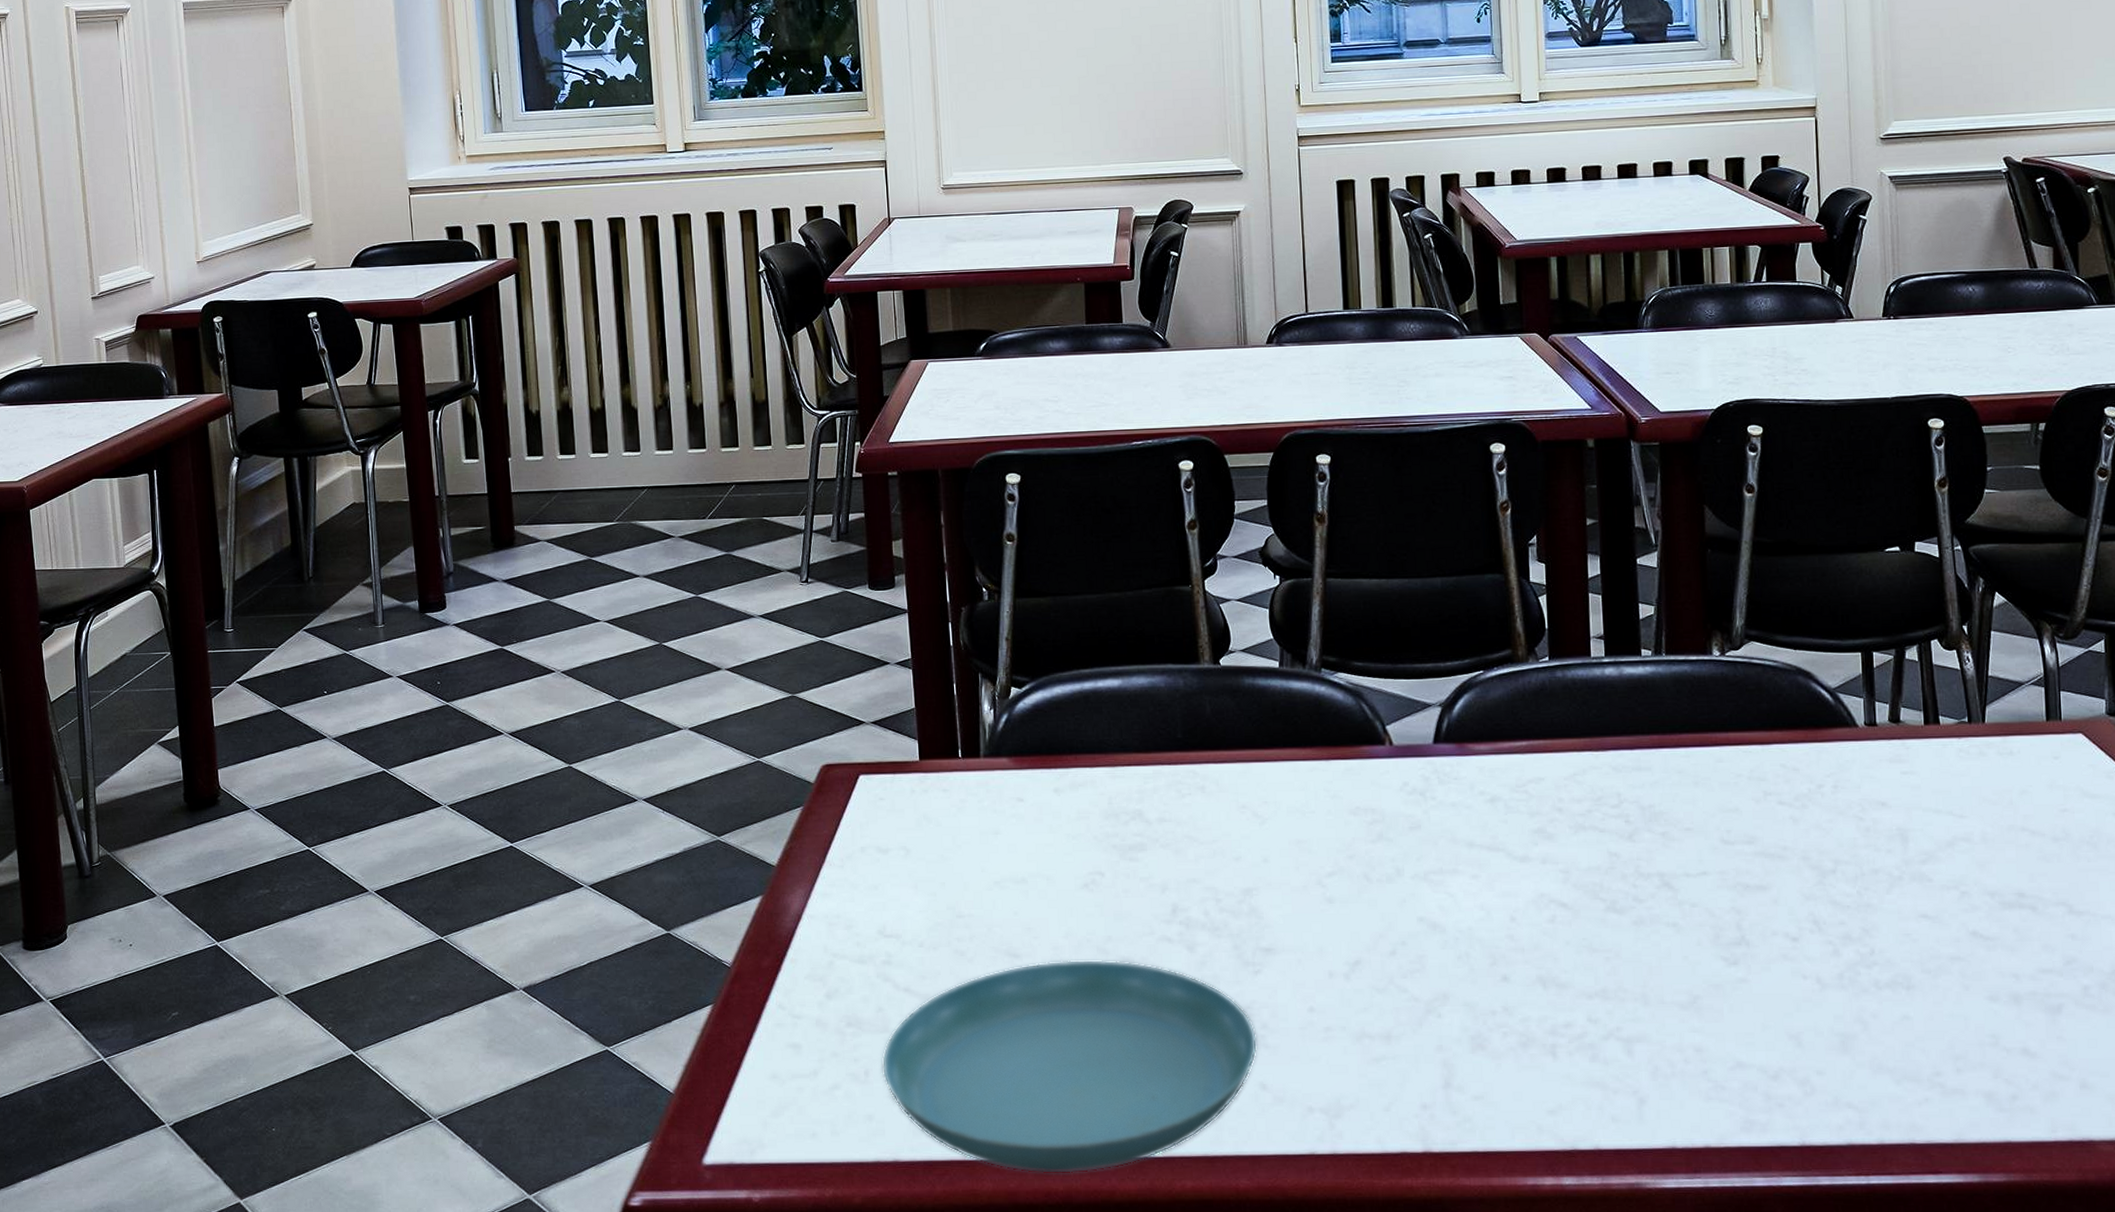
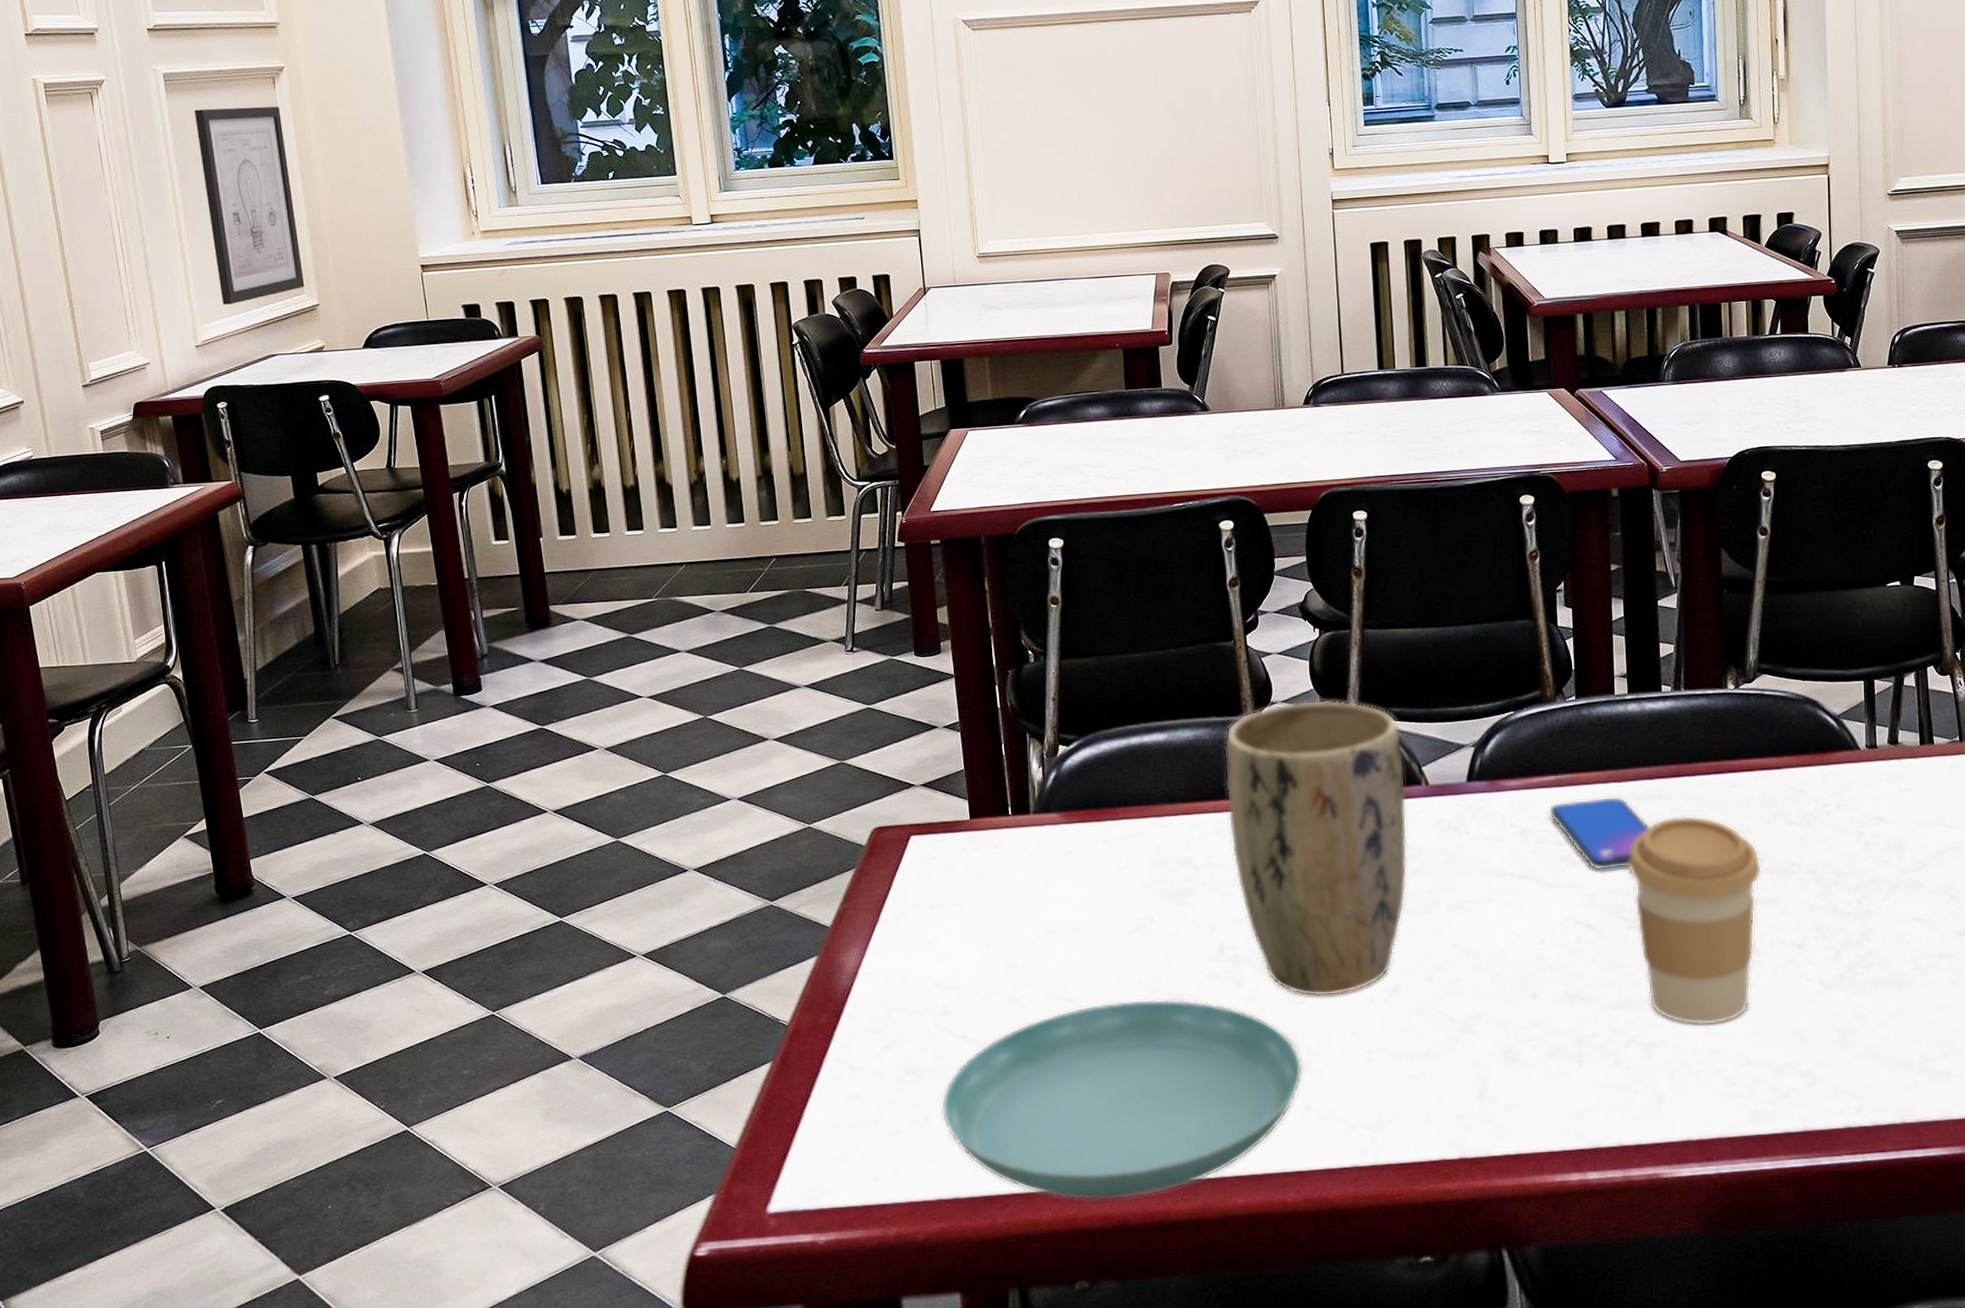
wall art: none [209,34,301,223] -> present [194,106,305,305]
plant pot: none [1179,650,1371,967] -> present [1223,699,1408,997]
smartphone: none [1520,766,1630,846] -> present [1548,796,1650,871]
coffee cup: none [1605,790,1752,1022] -> present [1627,815,1762,1026]

